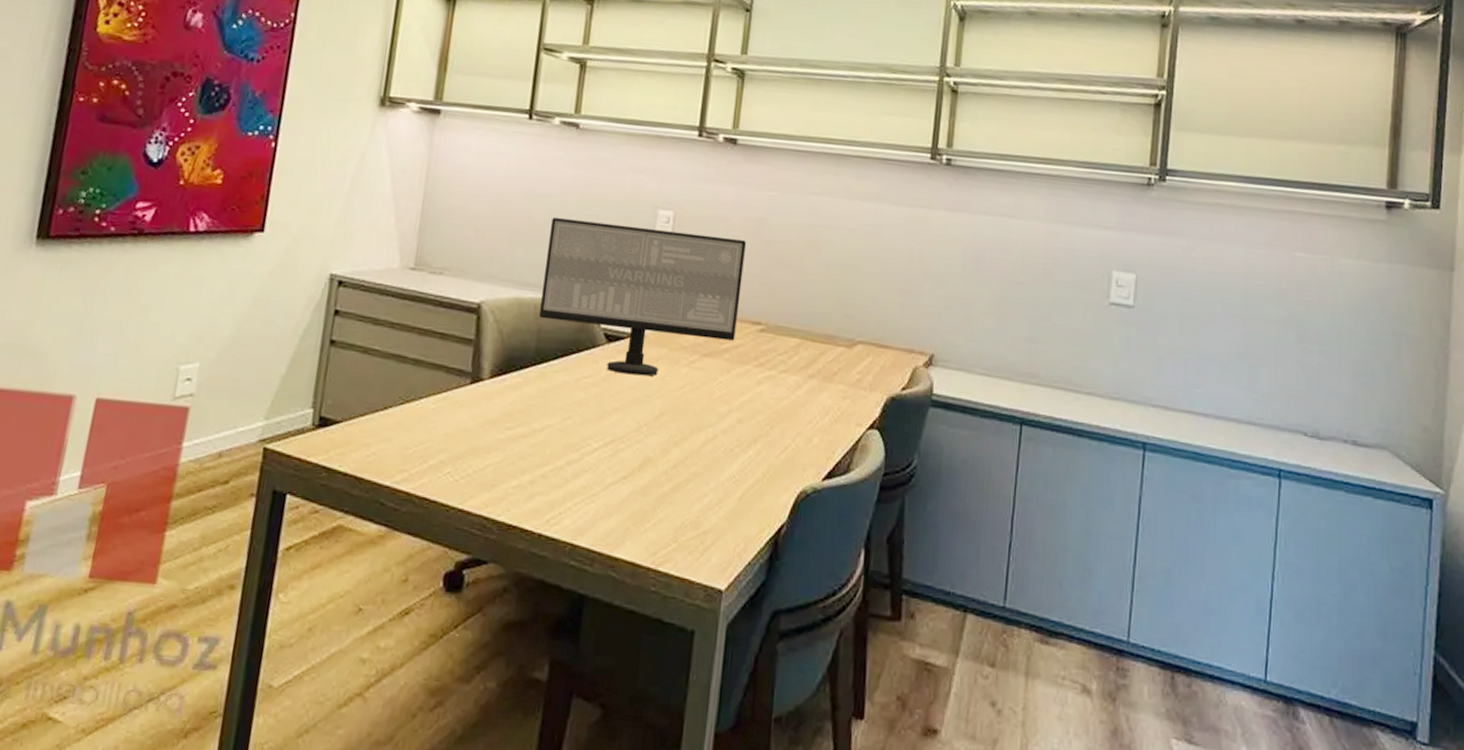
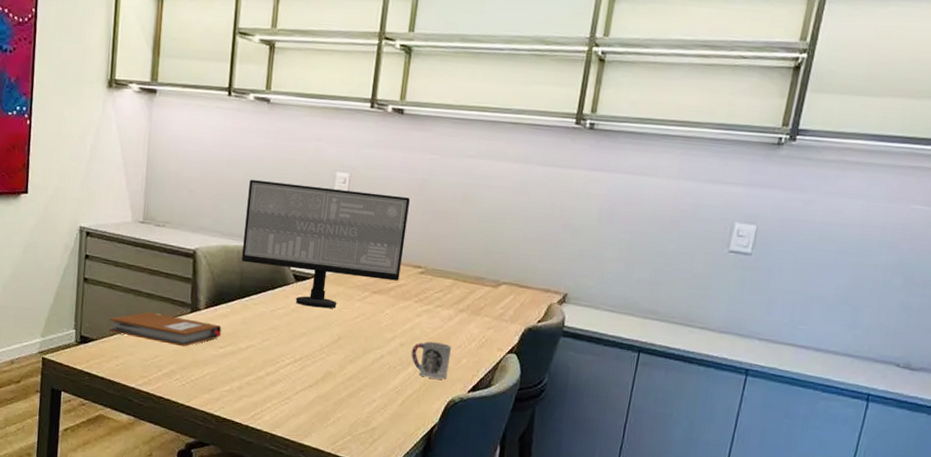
notebook: none [359,383,511,429] -> present [109,312,222,347]
cup: none [751,416,801,465] -> present [411,341,452,380]

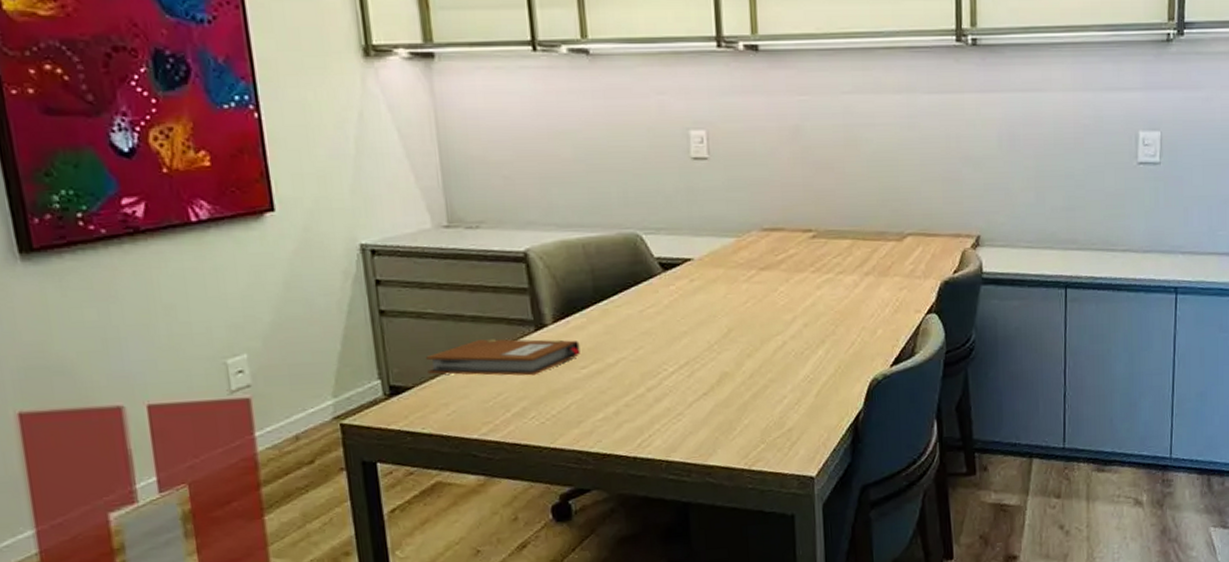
computer monitor: present [242,179,410,309] -> none [581,149,788,299]
cup: present [411,341,452,380] -> none [817,315,864,359]

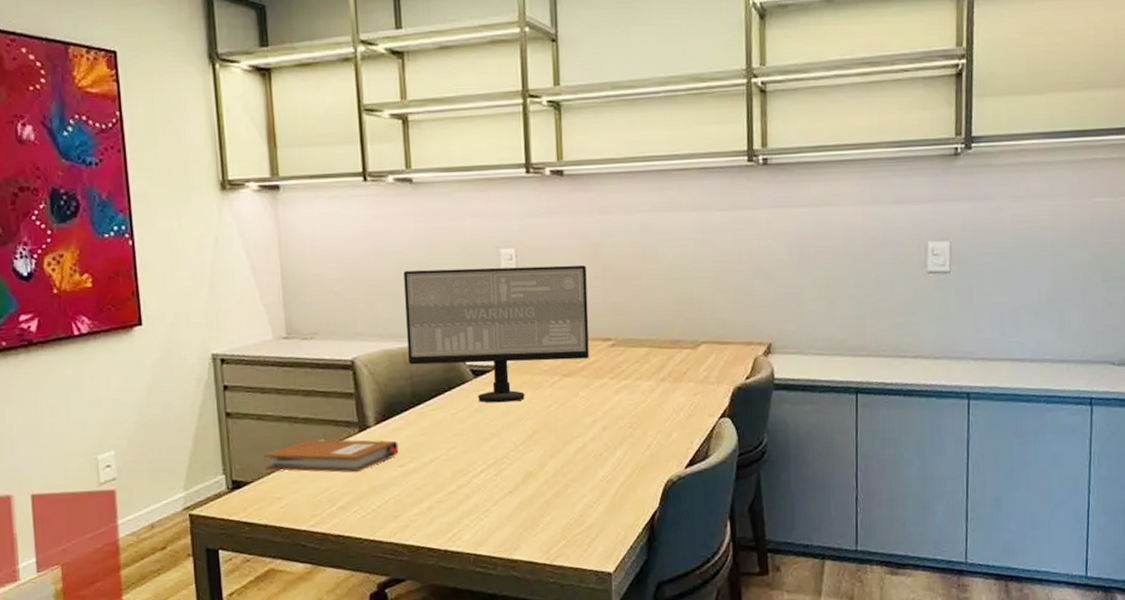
computer monitor: none [581,149,788,299] -> present [404,265,589,403]

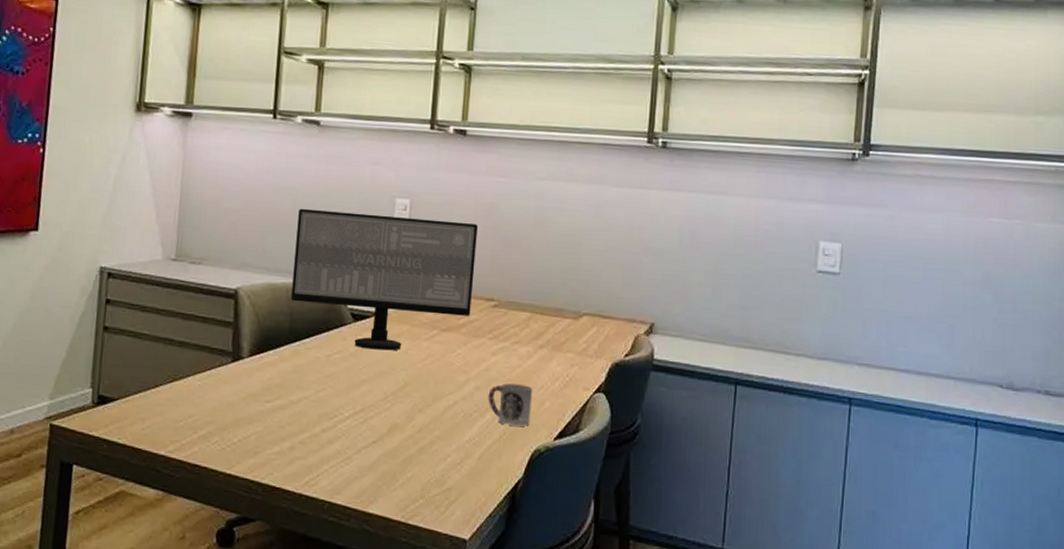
notebook: present [264,439,399,473] -> none [133,363,269,403]
cup: none [616,419,660,460] -> present [488,383,533,427]

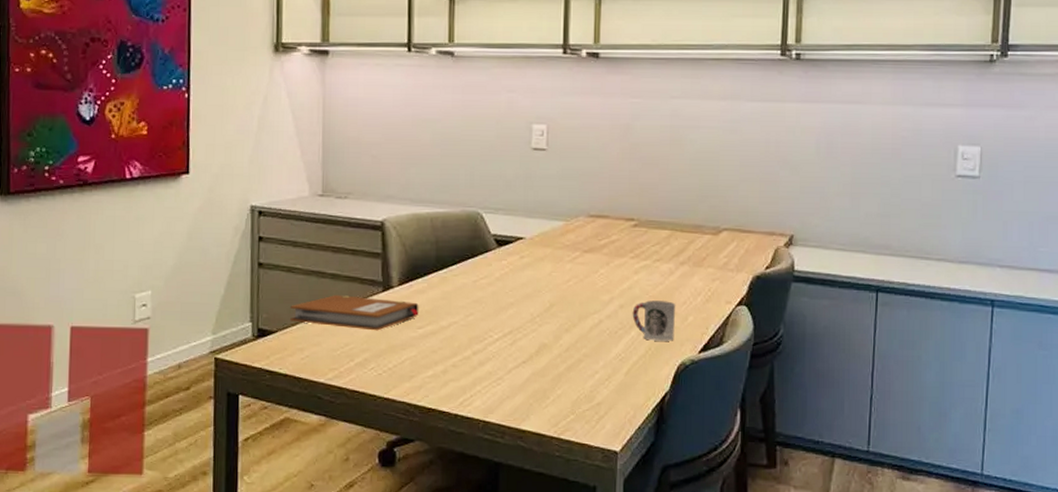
notebook: none [133,363,269,403] -> present [290,295,419,331]
computer monitor: present [291,208,478,351] -> none [436,139,614,274]

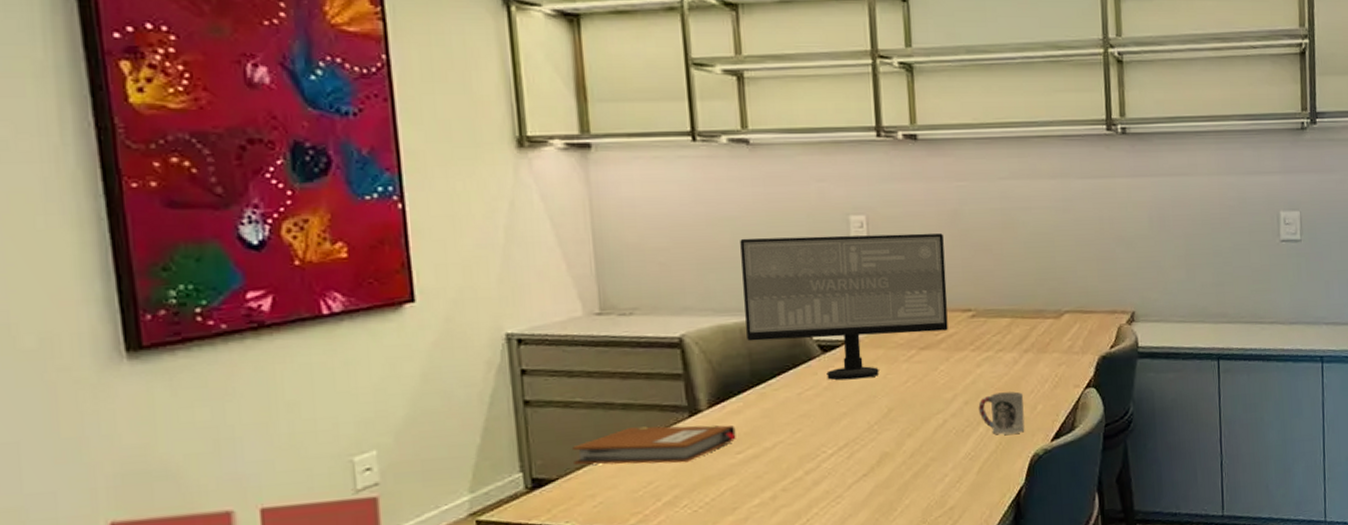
computer monitor: none [436,139,614,274] -> present [740,233,948,381]

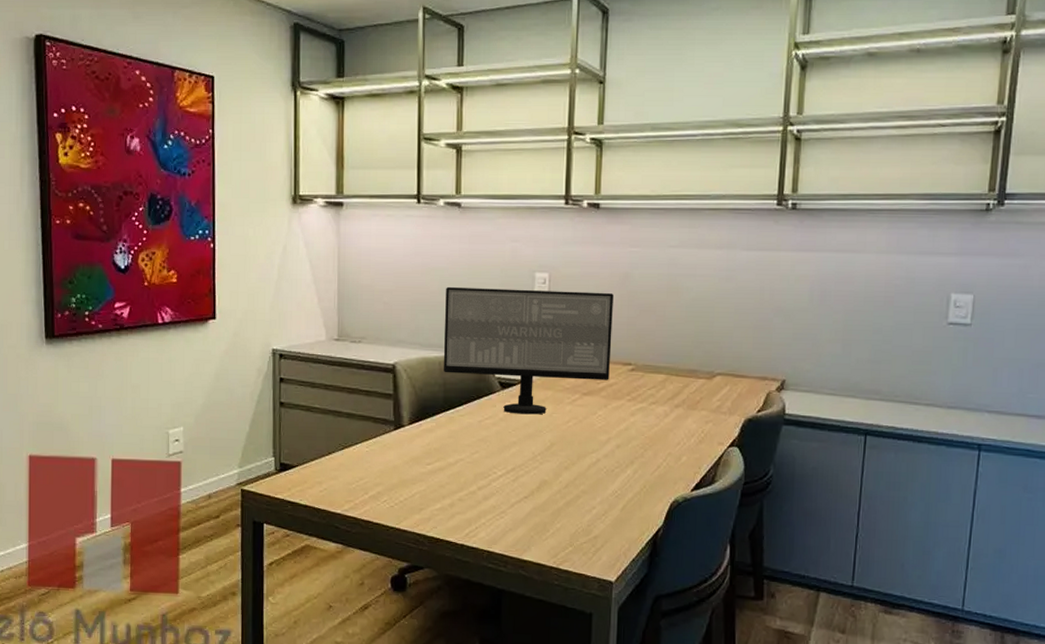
notebook: present [573,424,736,465] -> none [309,433,428,467]
cup: present [978,391,1025,435] -> none [628,441,671,480]

